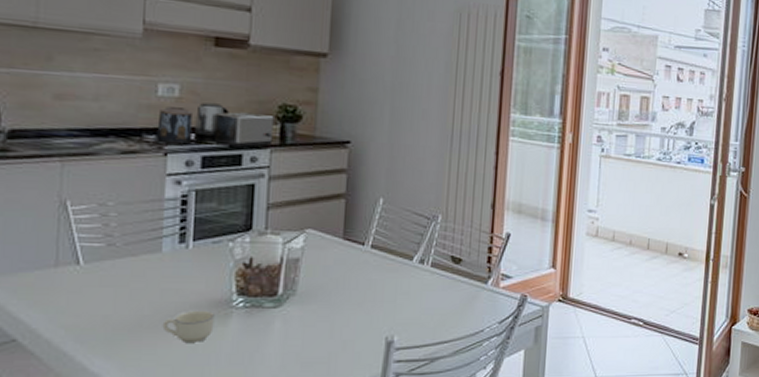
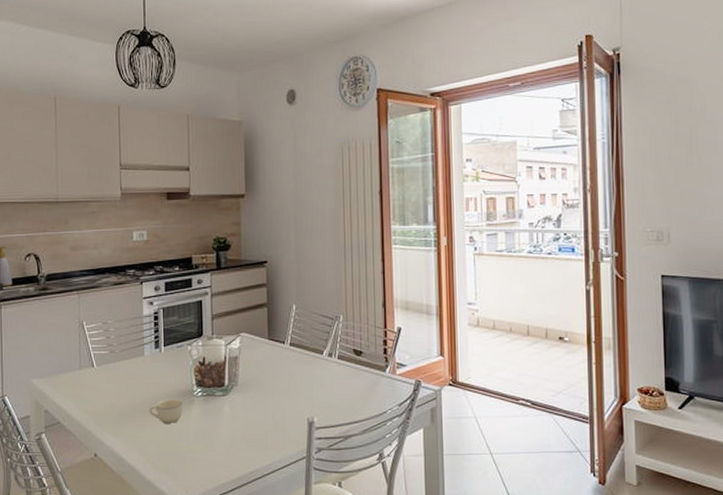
canister: present [152,107,194,145] -> none [132,248,157,275]
kettle: present [193,101,229,143] -> none [158,241,181,272]
toaster: present [213,112,274,148] -> none [171,246,212,274]

